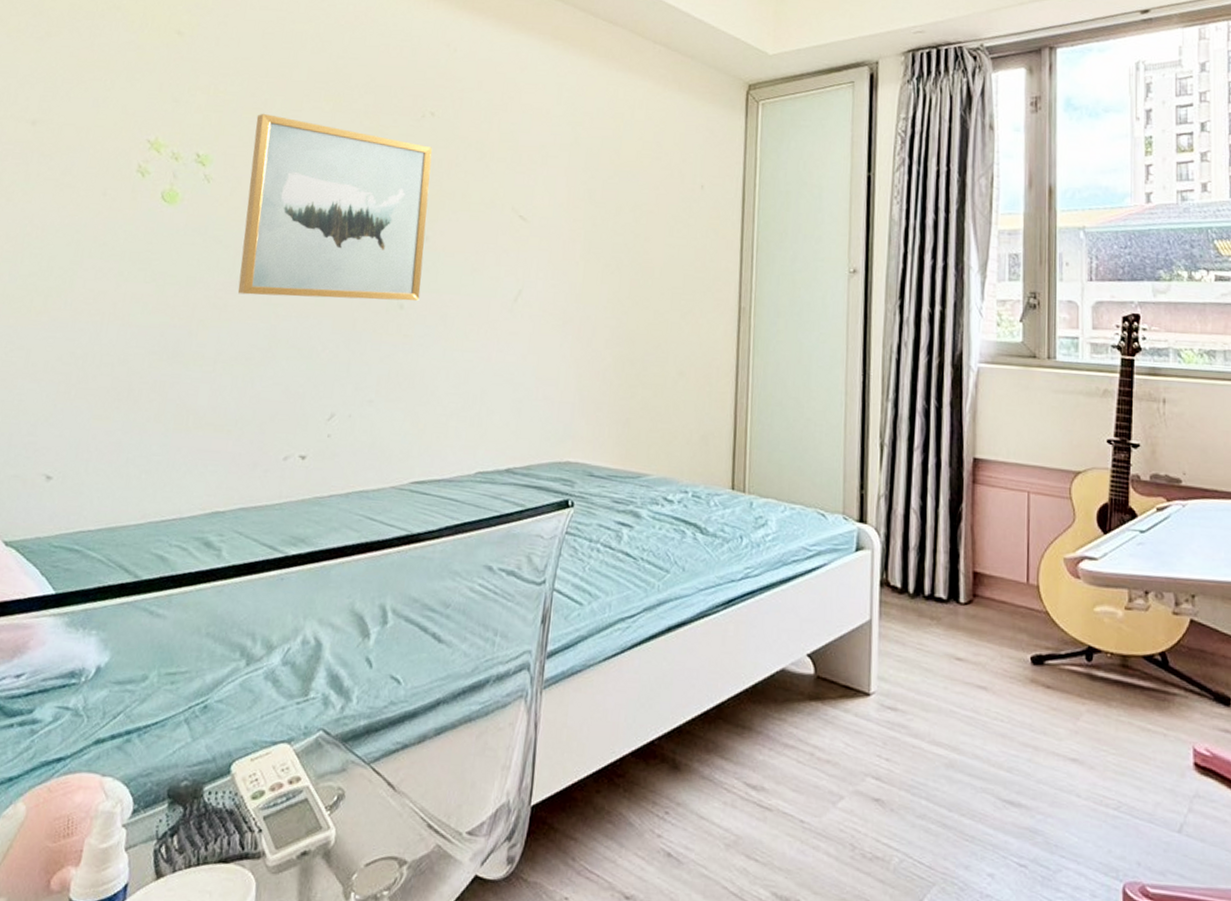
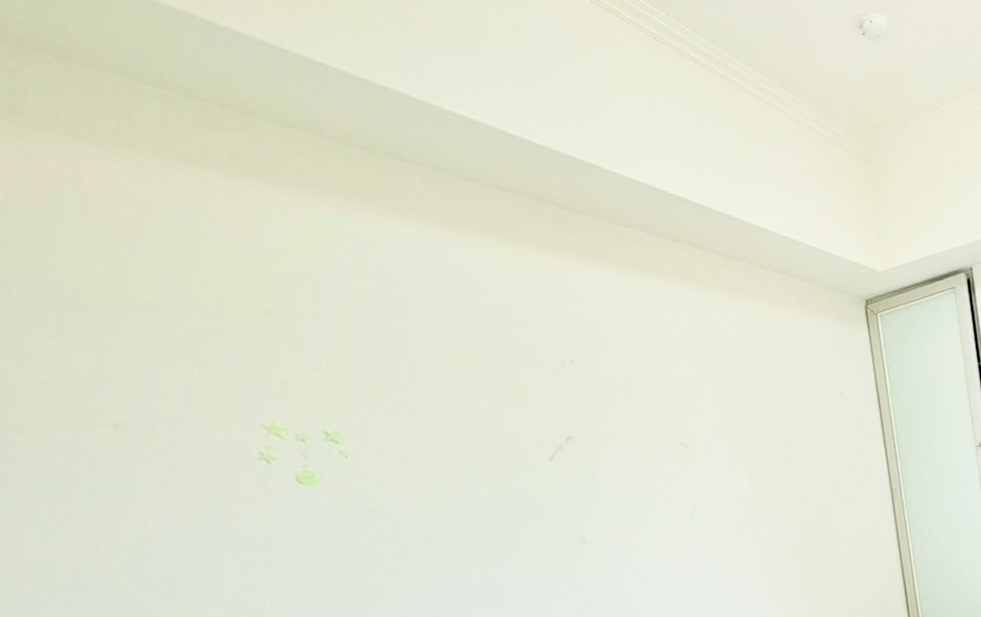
wall art: present [237,113,433,301] -> none [383,382,600,559]

